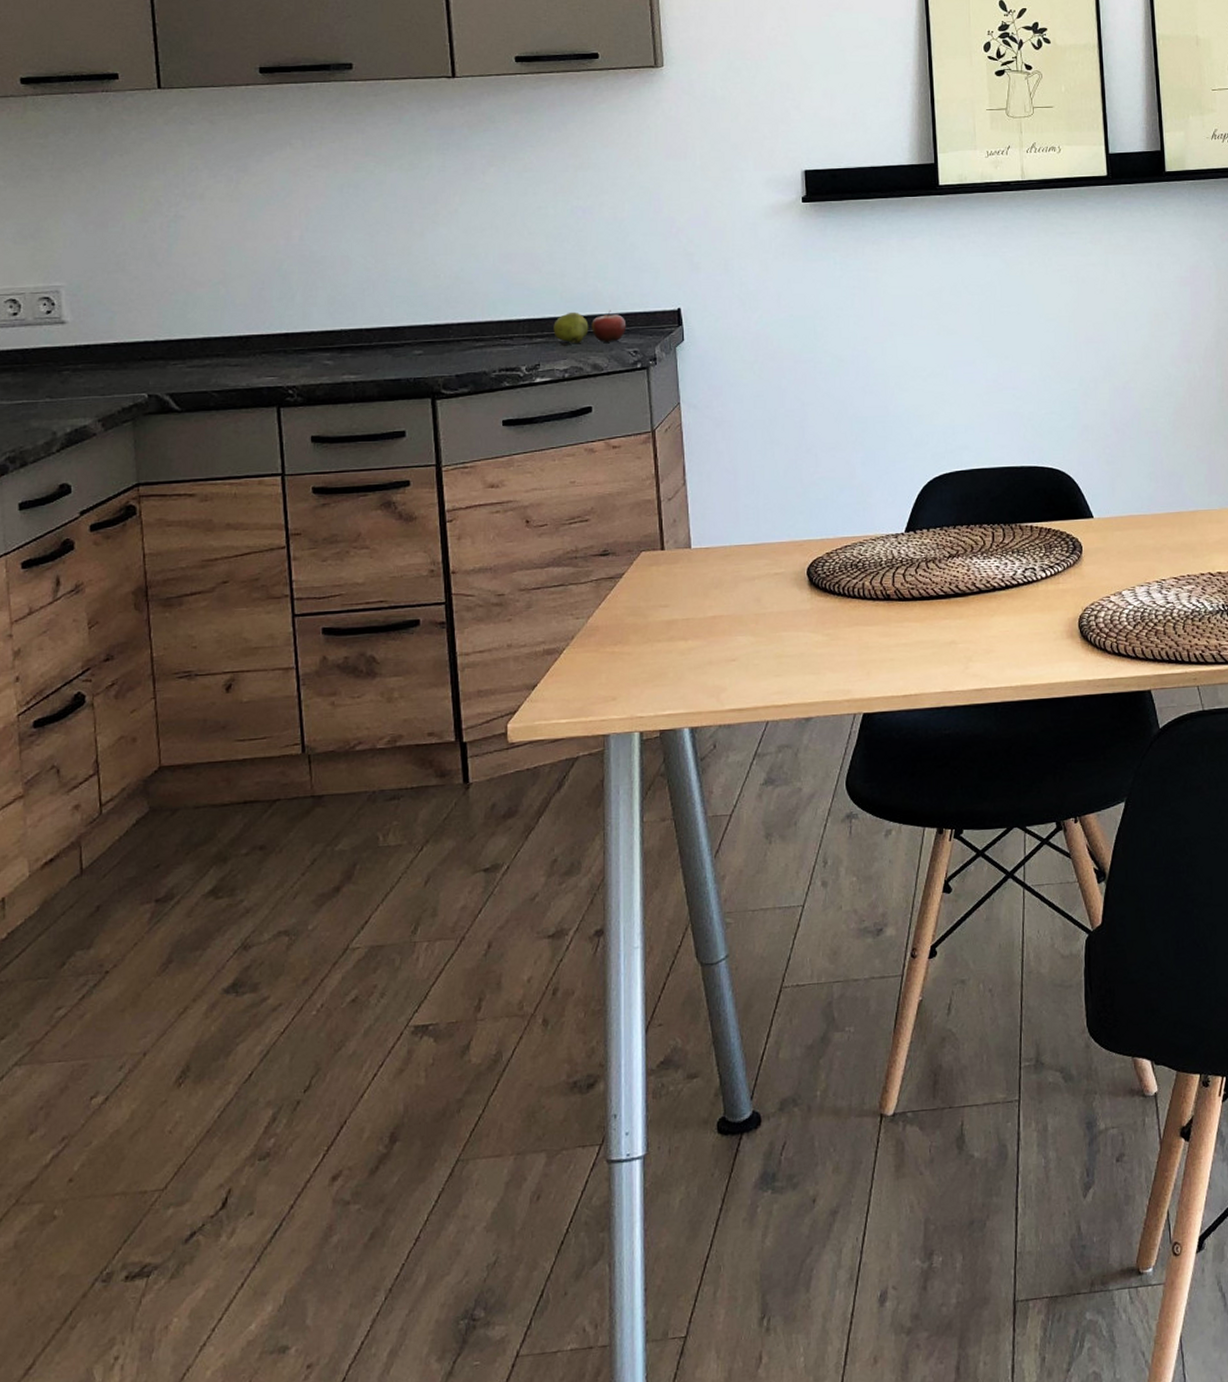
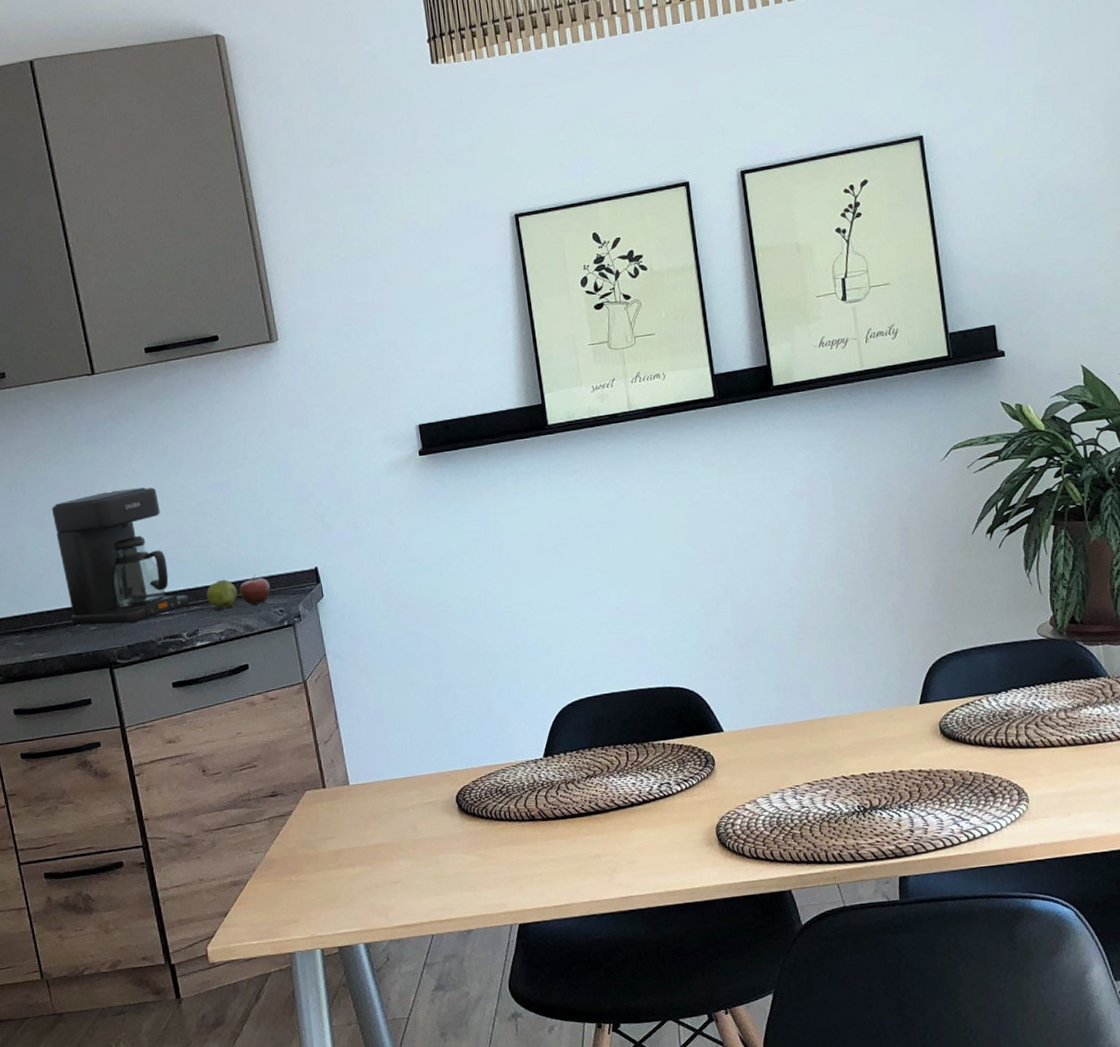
coffee maker: none [387,204,532,351] -> present [52,487,189,626]

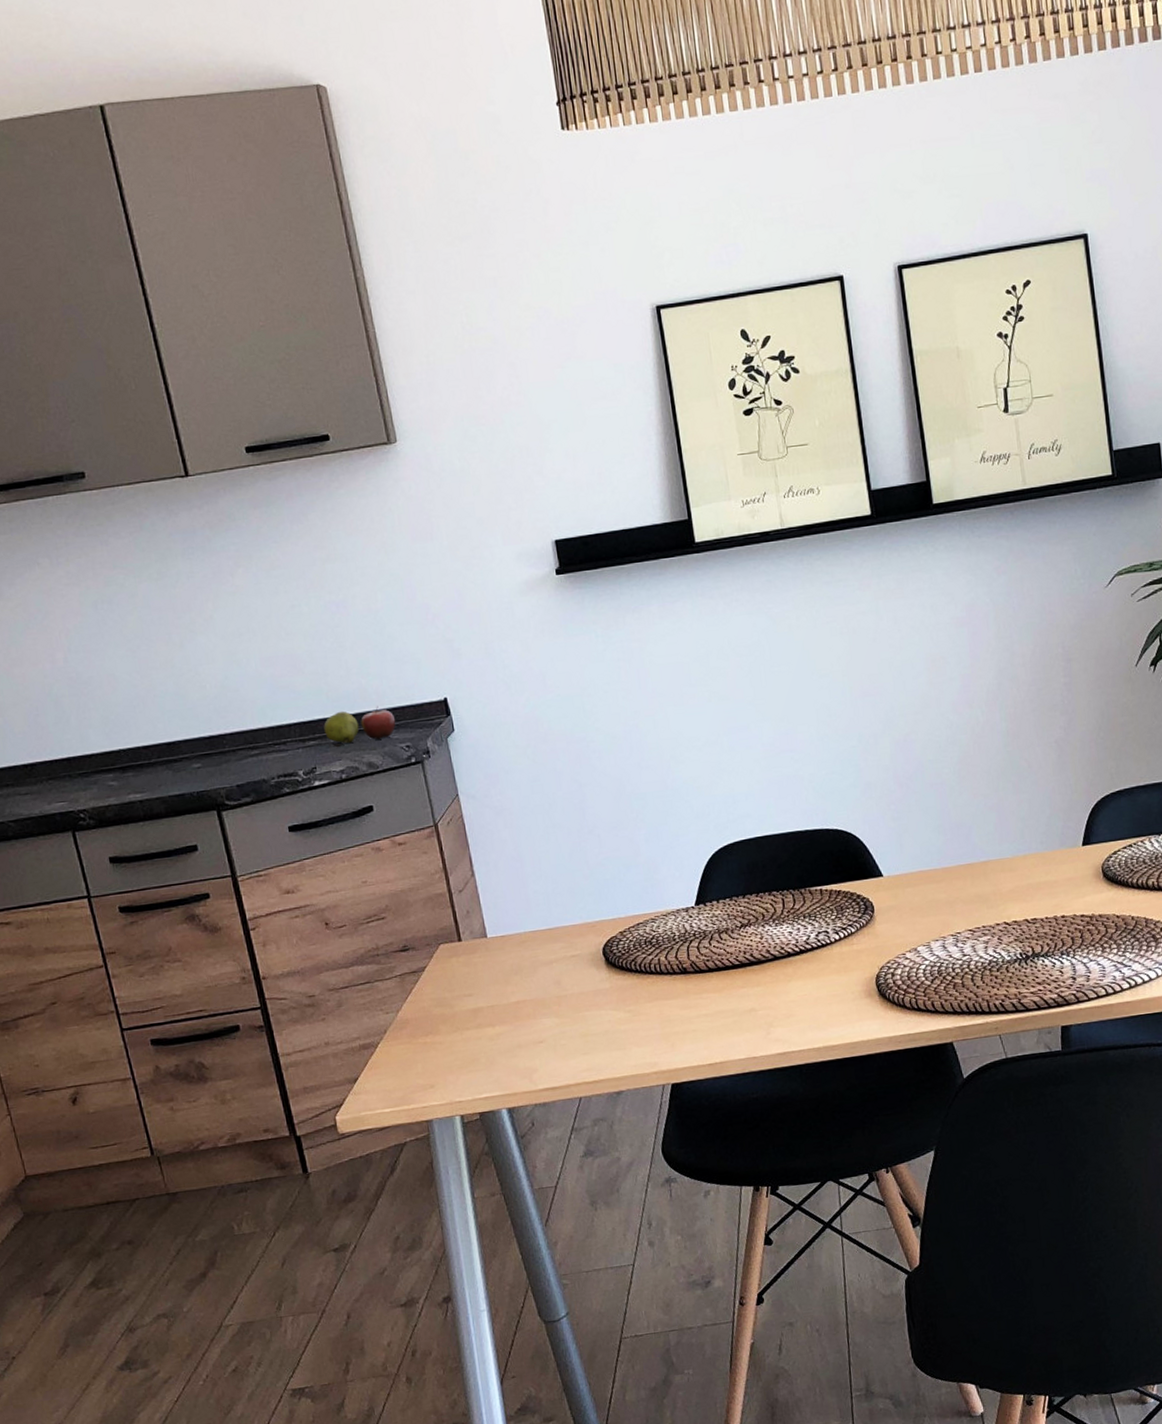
coffee maker: present [52,487,189,626] -> none [145,606,305,763]

